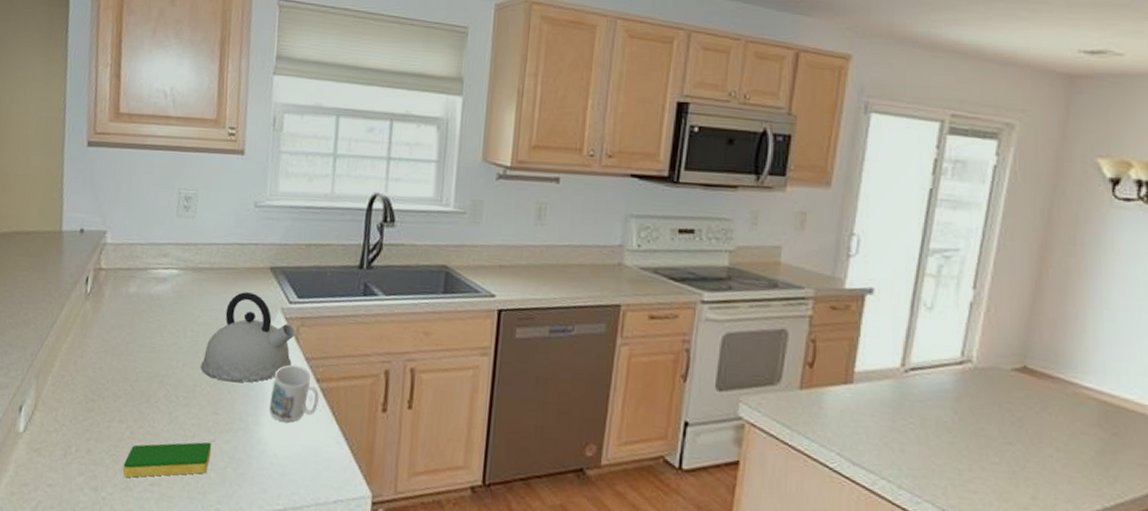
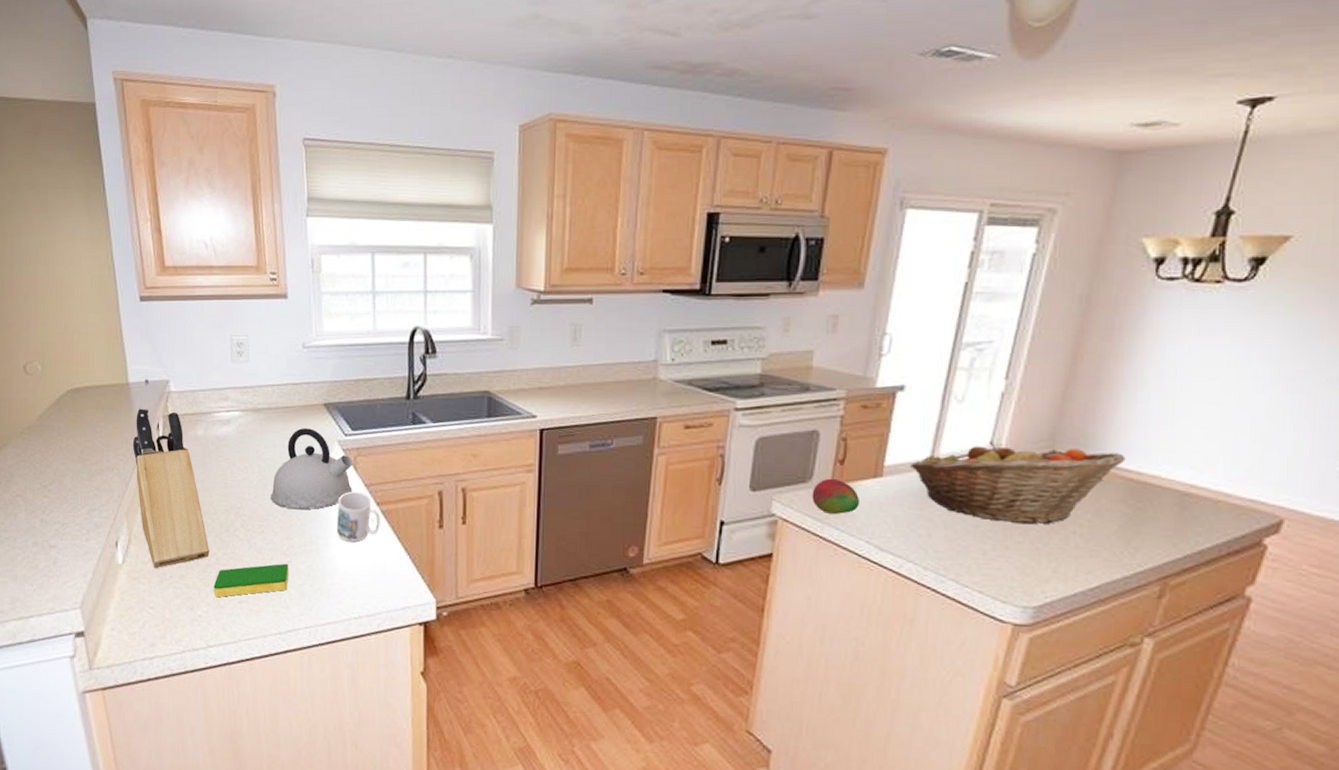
knife block: none [52,258,125,441] -> present [132,407,210,569]
fruit: none [780,381,829,422] -> present [812,478,859,514]
fruit basket: none [881,353,1097,445] -> present [910,442,1126,525]

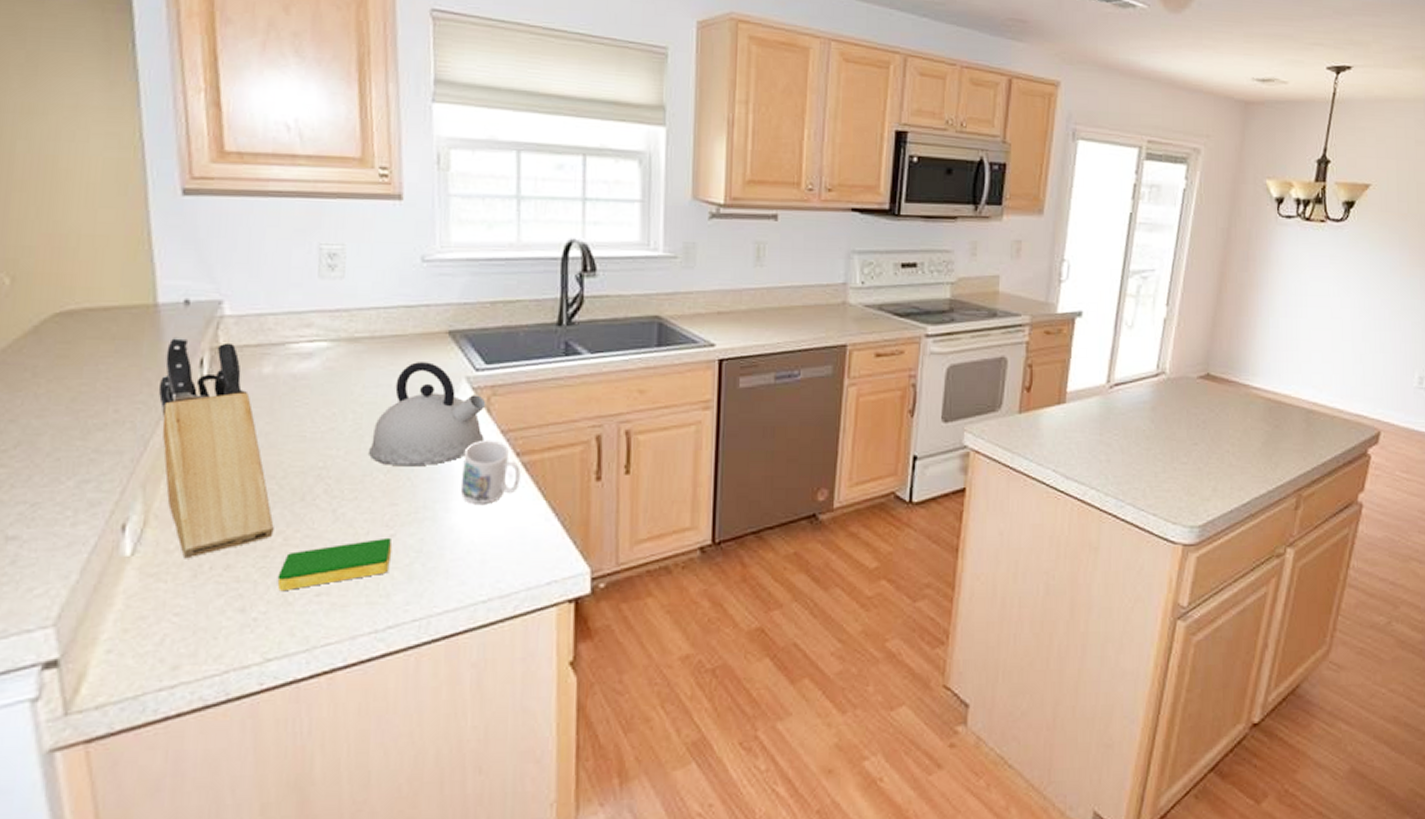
fruit: present [812,478,859,514] -> none [1001,406,1045,443]
fruit basket: present [910,442,1126,525] -> none [1090,366,1264,445]

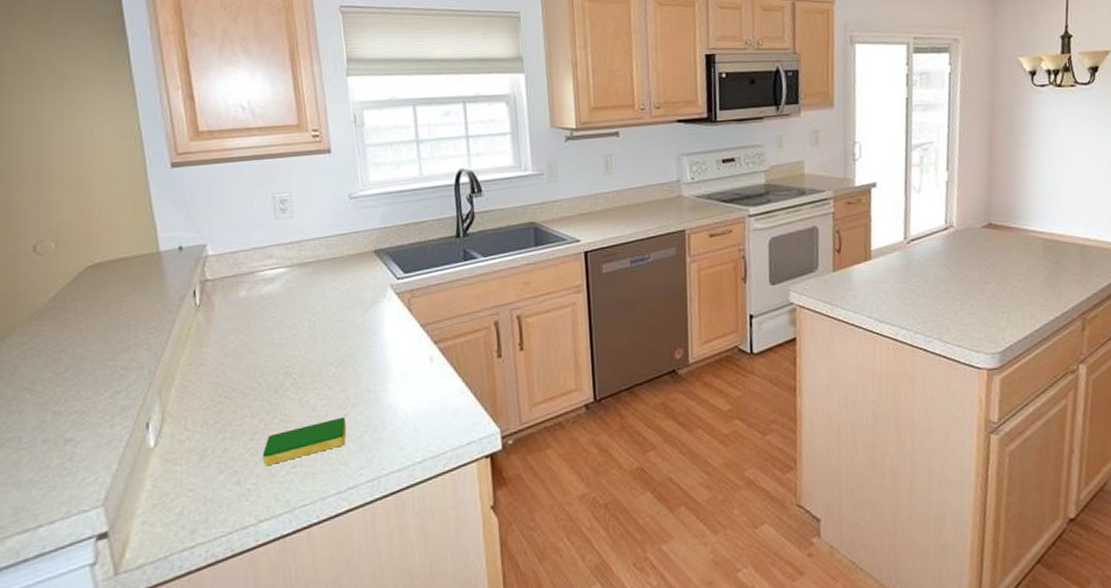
knife block: present [158,336,274,559] -> none [165,275,257,446]
kettle: present [369,362,486,467] -> none [323,276,409,360]
mug: present [460,440,521,504] -> none [394,332,439,385]

